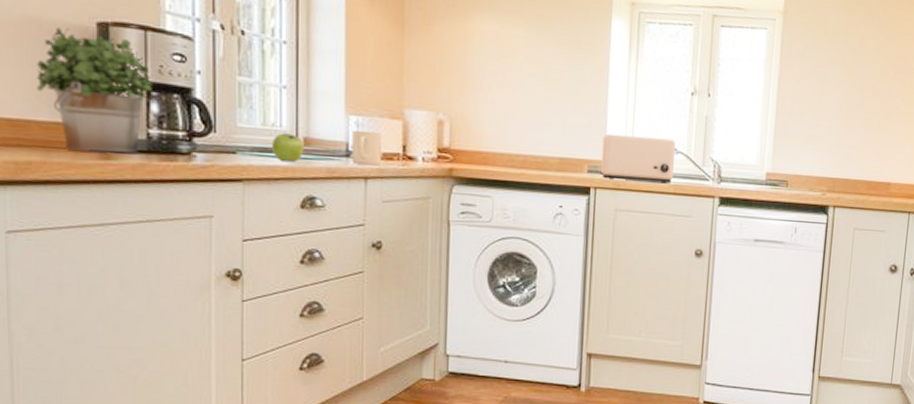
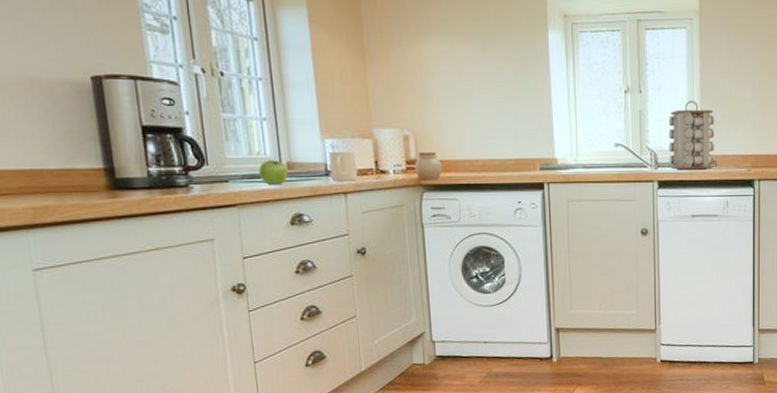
potted plant: present [35,27,154,154] -> none [42,83,148,192]
jar: none [447,139,478,173] -> present [415,152,442,181]
toaster: present [600,133,678,184] -> none [550,133,617,174]
spice rack: none [734,109,790,191] -> present [668,100,714,171]

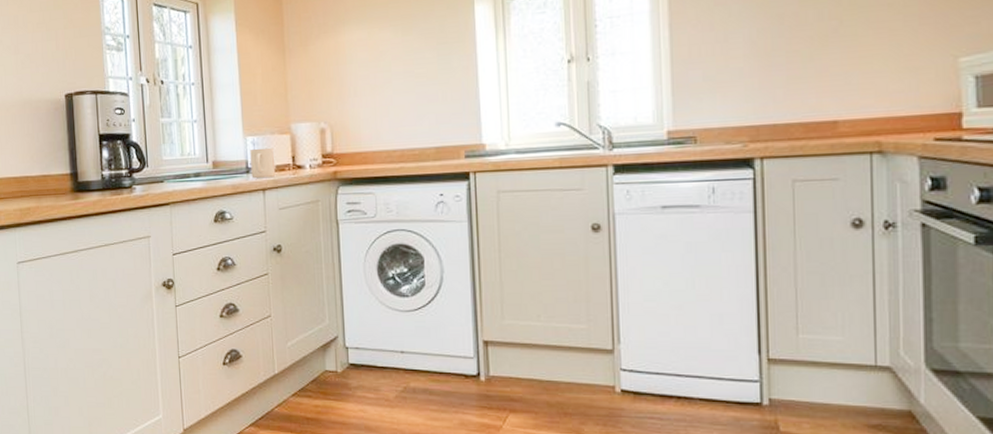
fruit: present [258,160,288,186] -> none [188,159,213,185]
jar: present [415,152,442,181] -> none [331,143,358,175]
spice rack: present [668,100,714,171] -> none [626,63,693,152]

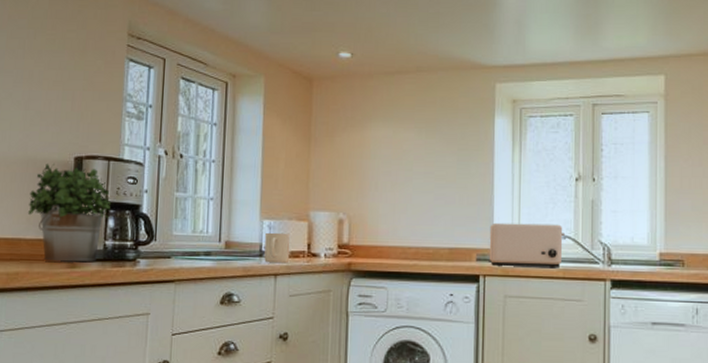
potted plant: none [30,102,104,195] -> present [27,163,112,263]
toaster: none [476,111,559,162] -> present [489,222,565,269]

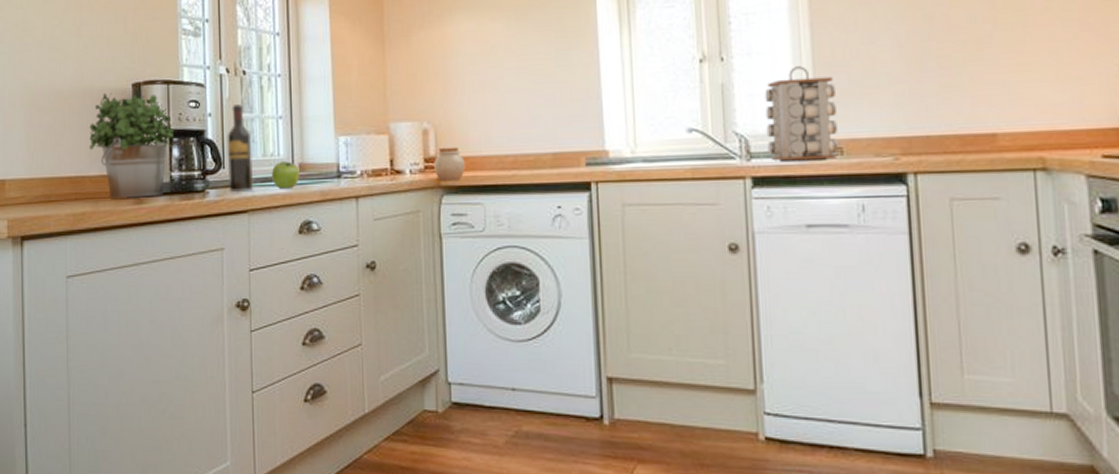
wine bottle: none [159,184,184,264] -> present [227,104,253,193]
fruit: none [199,238,225,264] -> present [271,161,300,190]
mug: present [264,232,291,263] -> none [342,149,371,185]
jar: none [346,236,374,267] -> present [434,147,465,182]
toaster: present [489,222,565,269] -> none [599,116,690,171]
spice rack: none [625,189,681,271] -> present [764,65,839,163]

